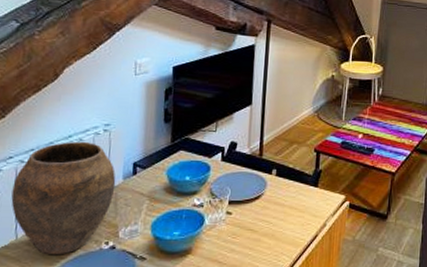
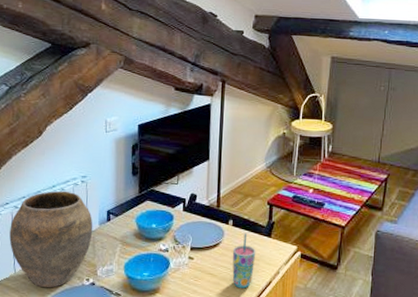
cup: none [274,183,302,244] -> present [232,233,256,289]

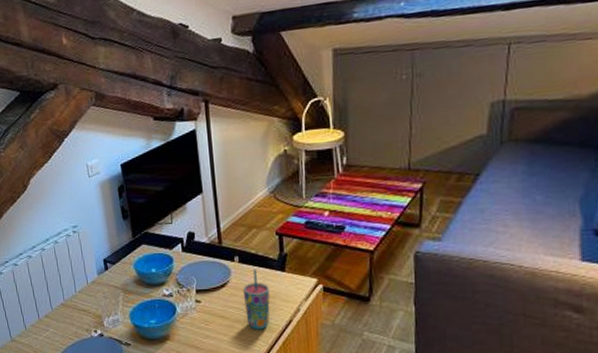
vase: present [9,190,93,288] -> none [13,243,93,342]

